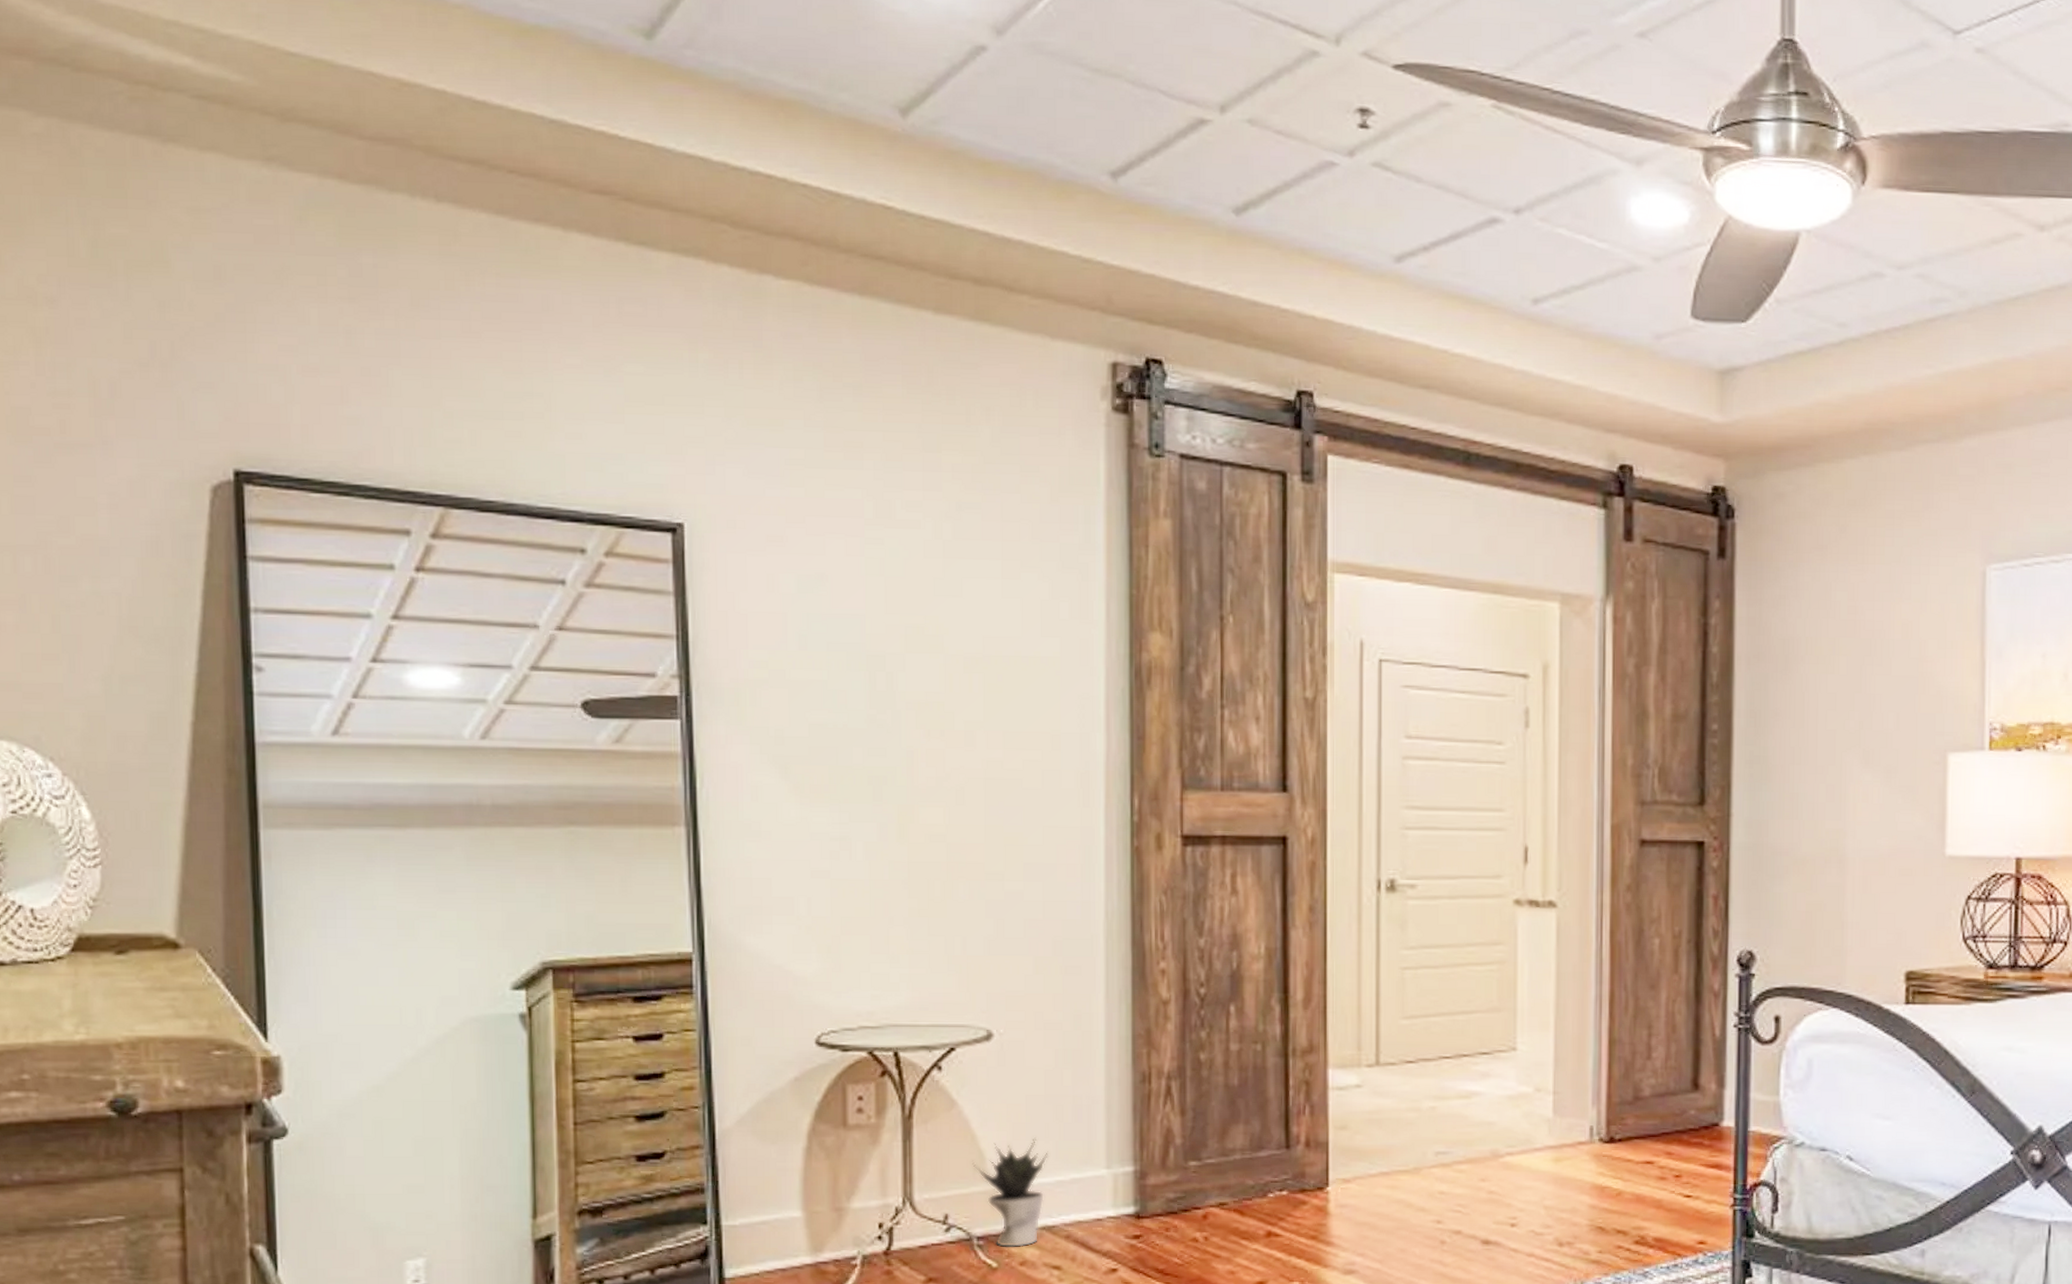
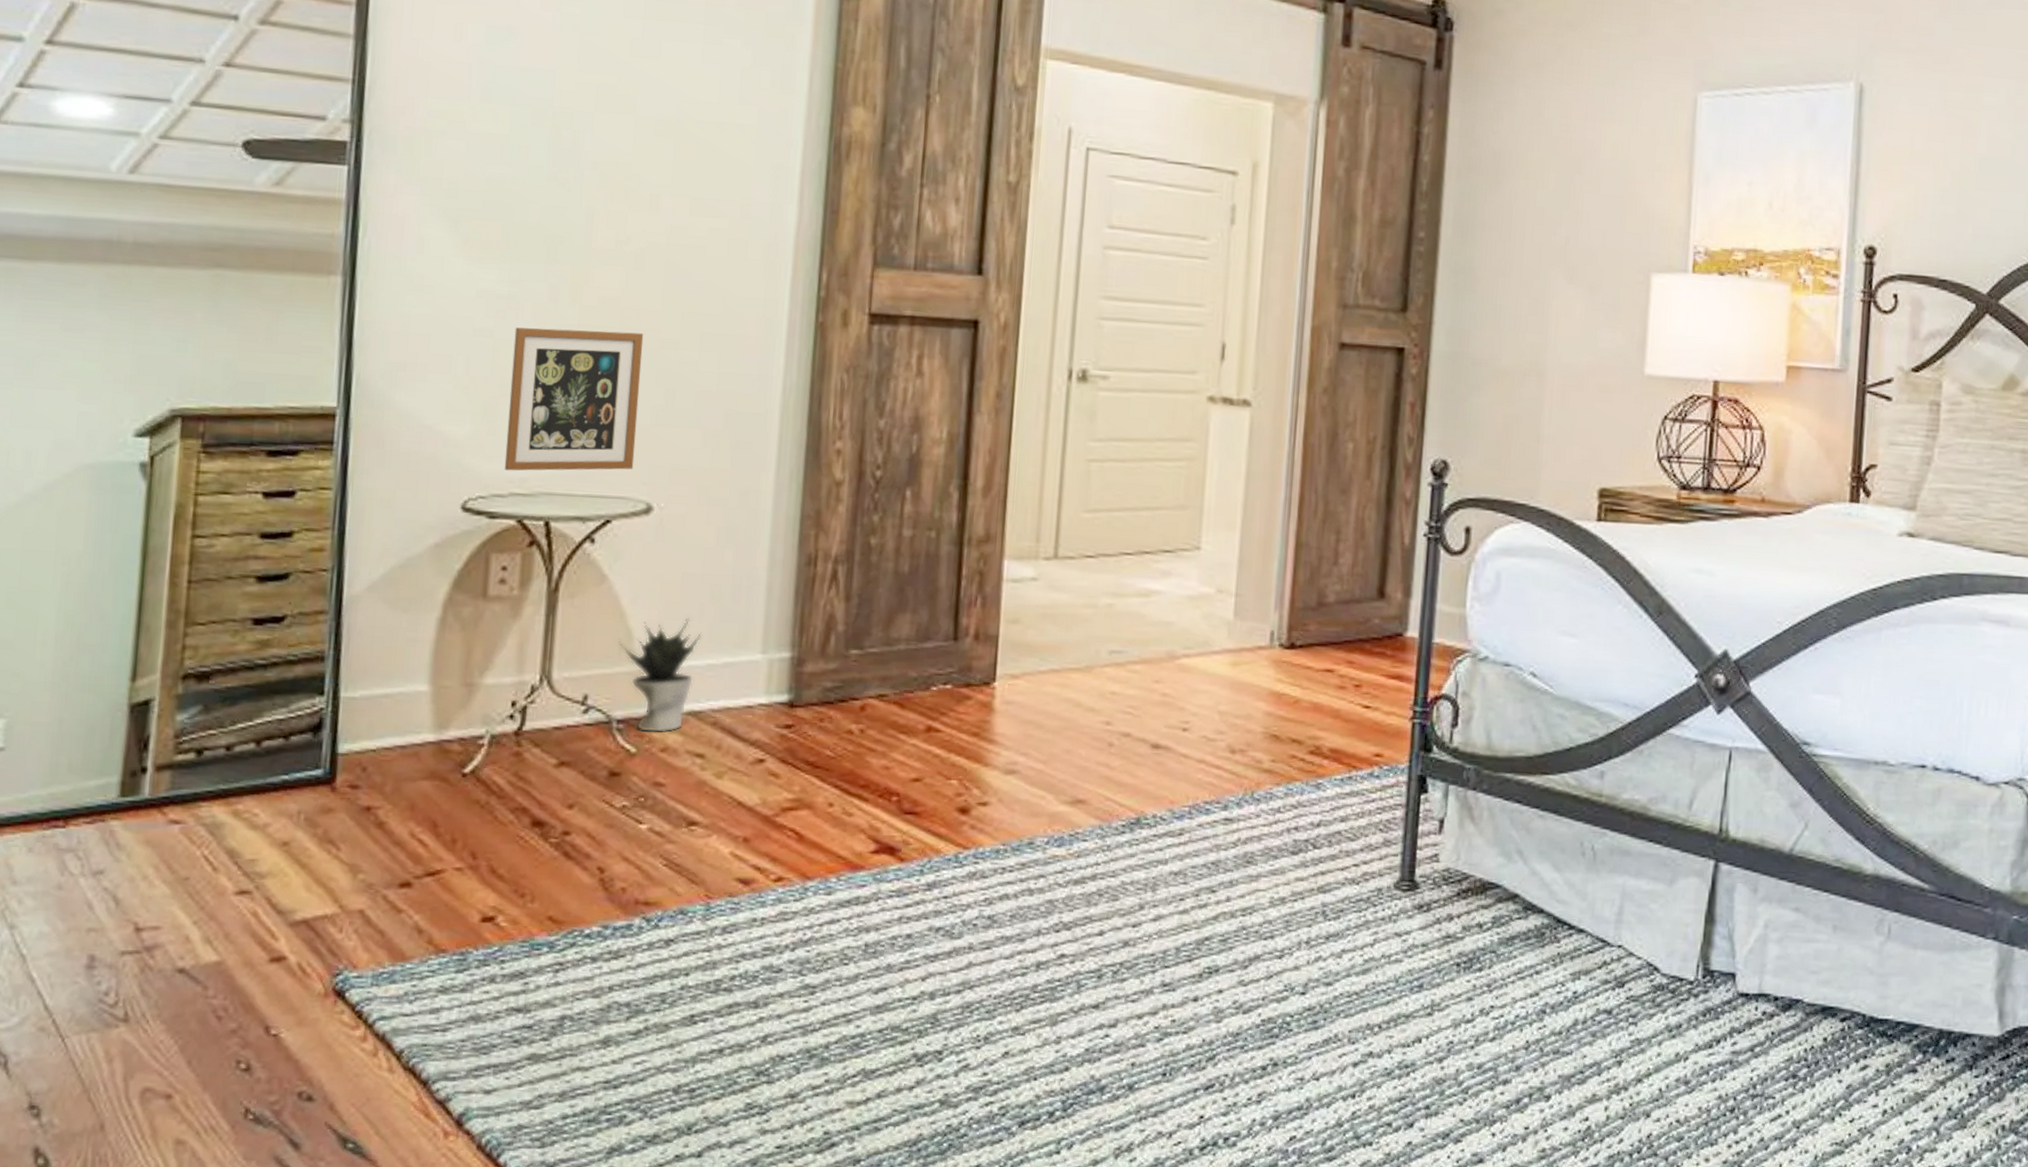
picture frame: none [849,866,972,1005] -> present [504,327,644,471]

